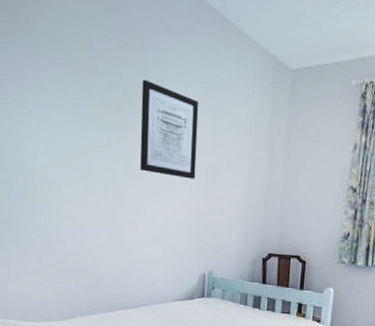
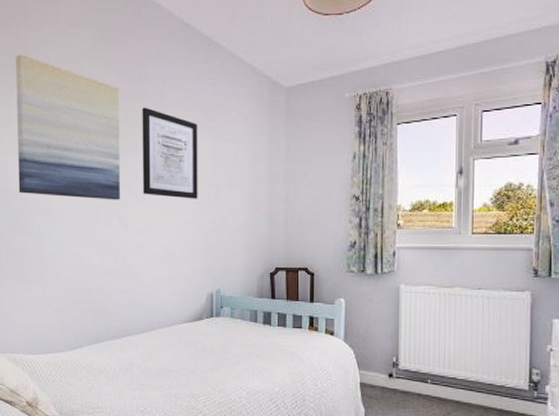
wall art: none [12,12,120,175] -> present [16,54,120,200]

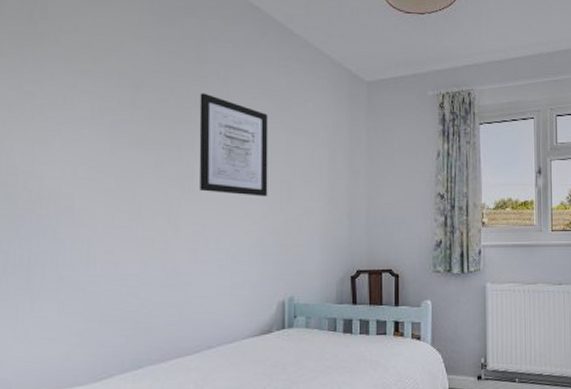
wall art: present [16,54,120,200] -> none [28,21,172,197]

